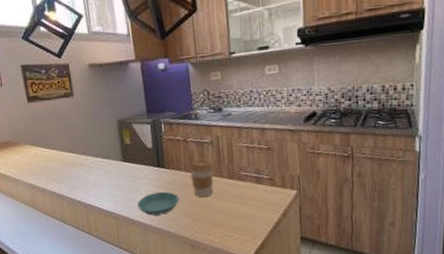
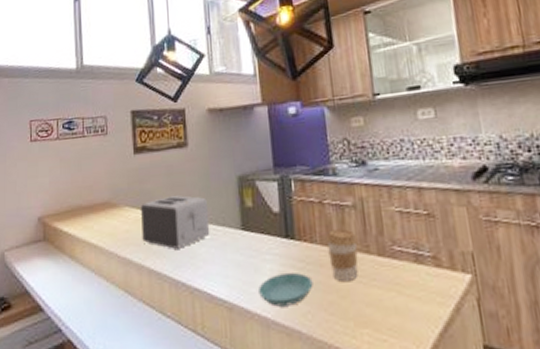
toaster: none [38,136,98,177] -> present [141,195,210,249]

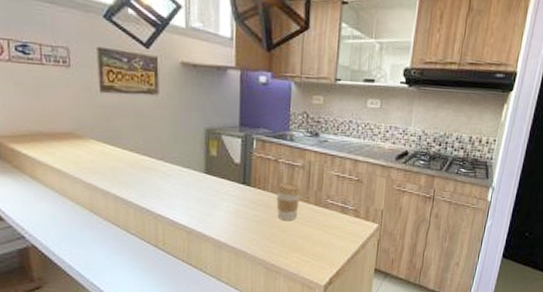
toaster: present [141,195,210,249] -> none [108,136,176,182]
saucer: present [259,272,313,307] -> none [215,210,261,234]

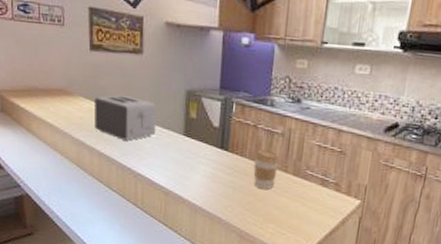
toaster: none [108,136,176,182] -> present [95,95,157,141]

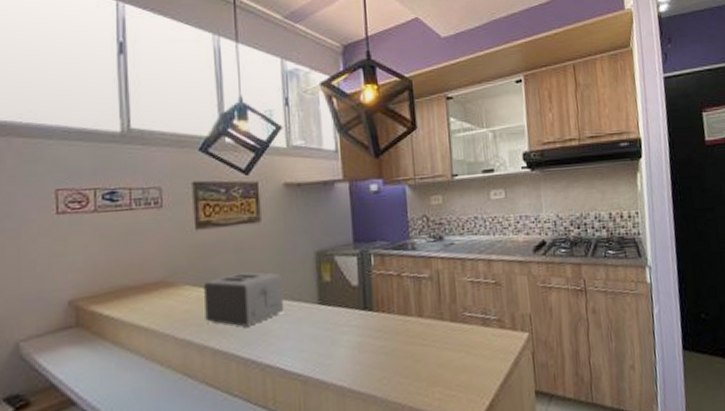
coffee cup: present [253,149,280,190] -> none [403,299,433,348]

